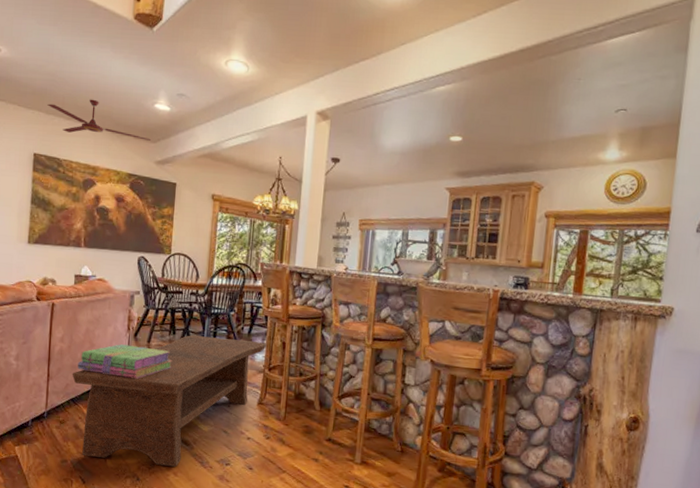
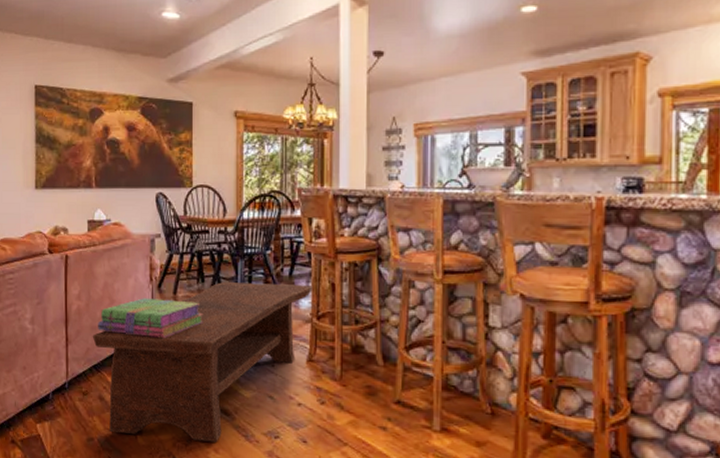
ceiling fan: present [47,99,152,141] -> none [46,16,161,57]

